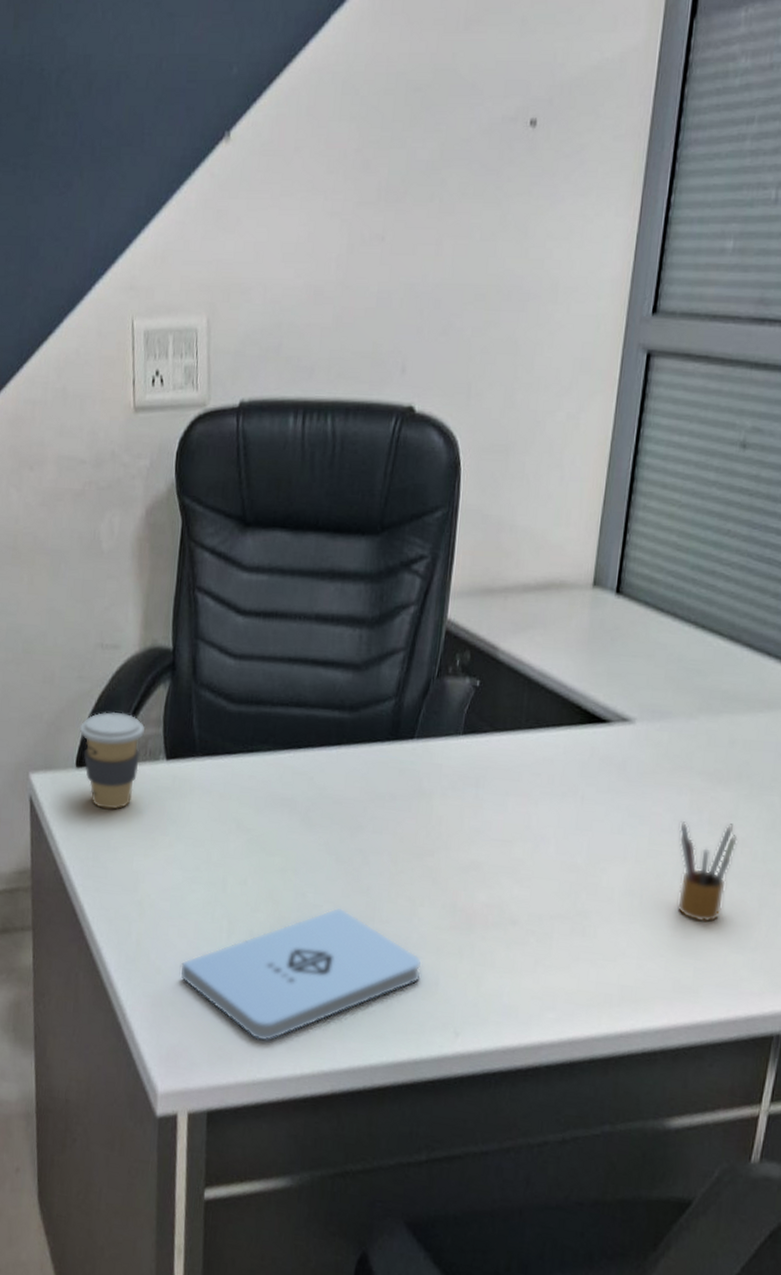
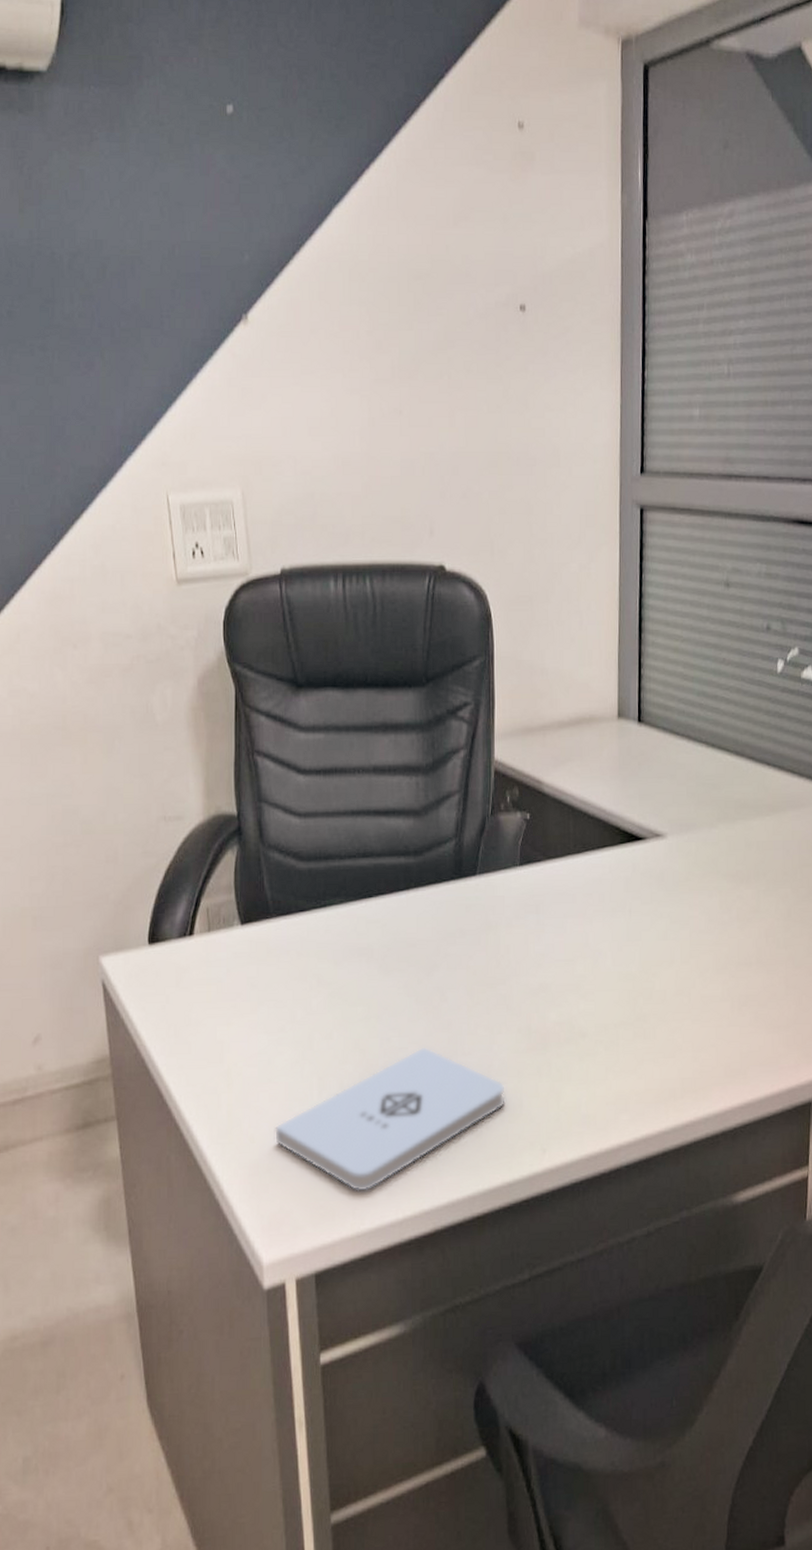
coffee cup: present [80,712,145,809] -> none [150,883,216,983]
pencil box: present [676,821,738,923] -> none [713,917,762,1010]

